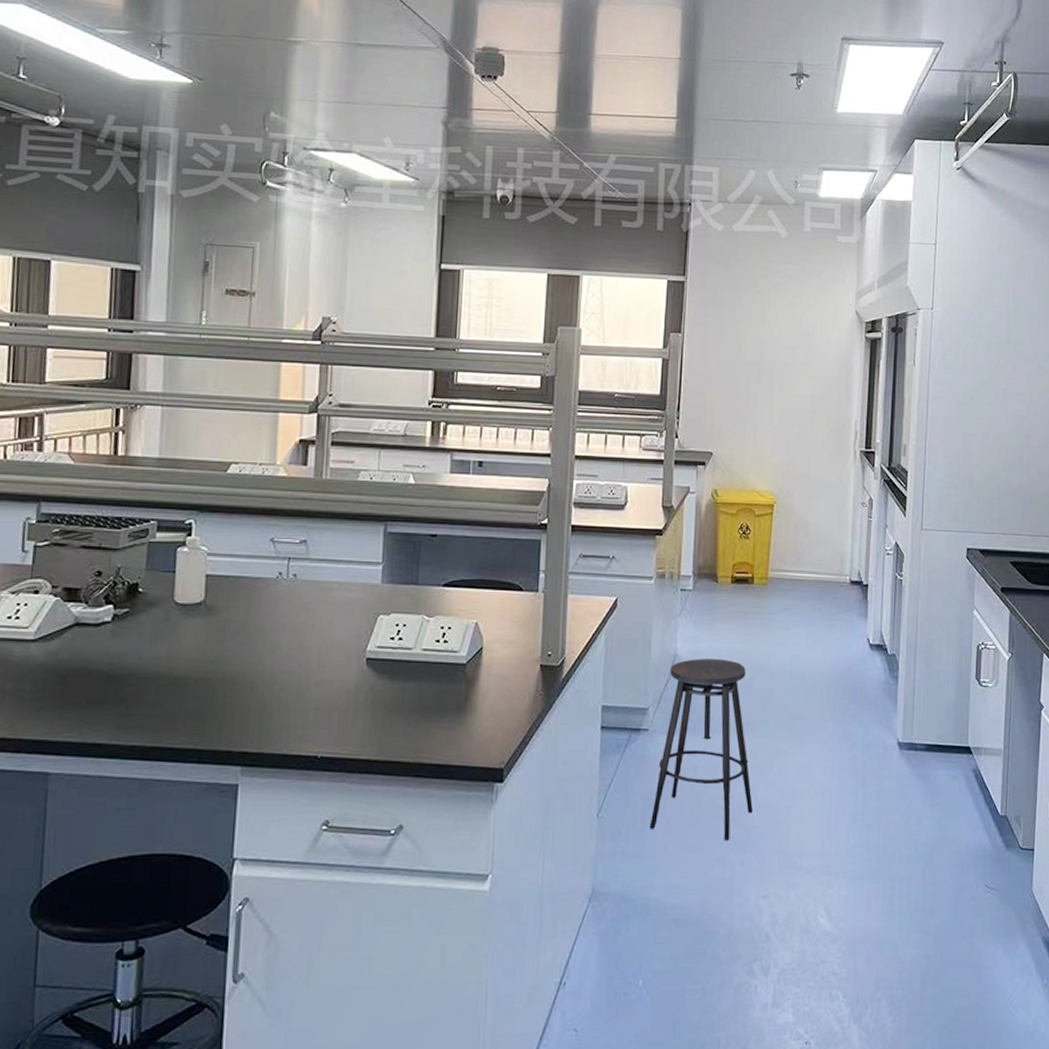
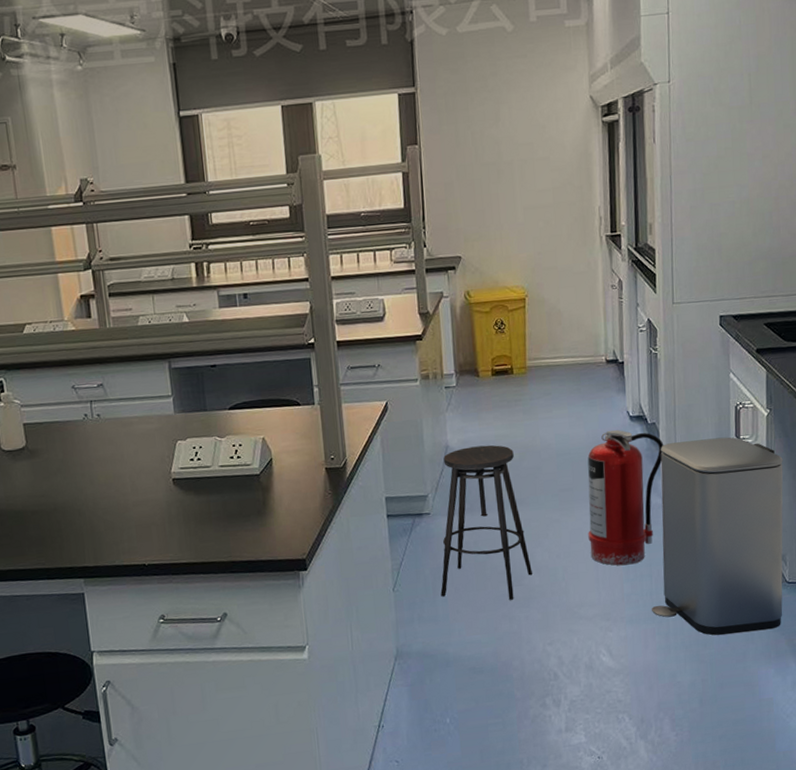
fire extinguisher: none [816,658,903,812] -> present [587,430,664,566]
pedal bin: none [876,678,1022,903] -> present [651,437,783,636]

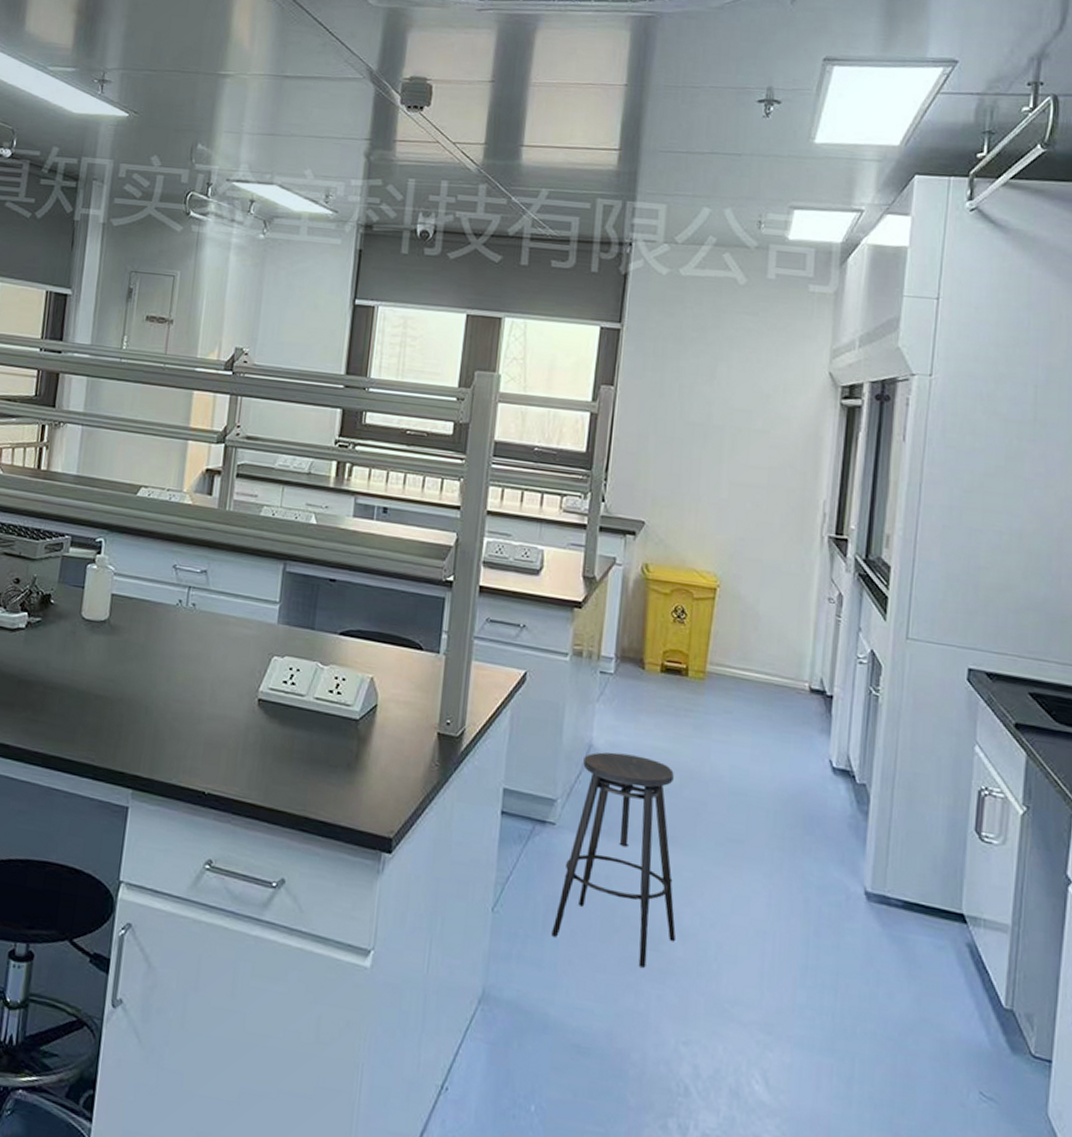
fire extinguisher: present [587,430,664,566] -> none [756,779,875,967]
pedal bin: present [651,437,783,636] -> none [830,816,1040,1119]

